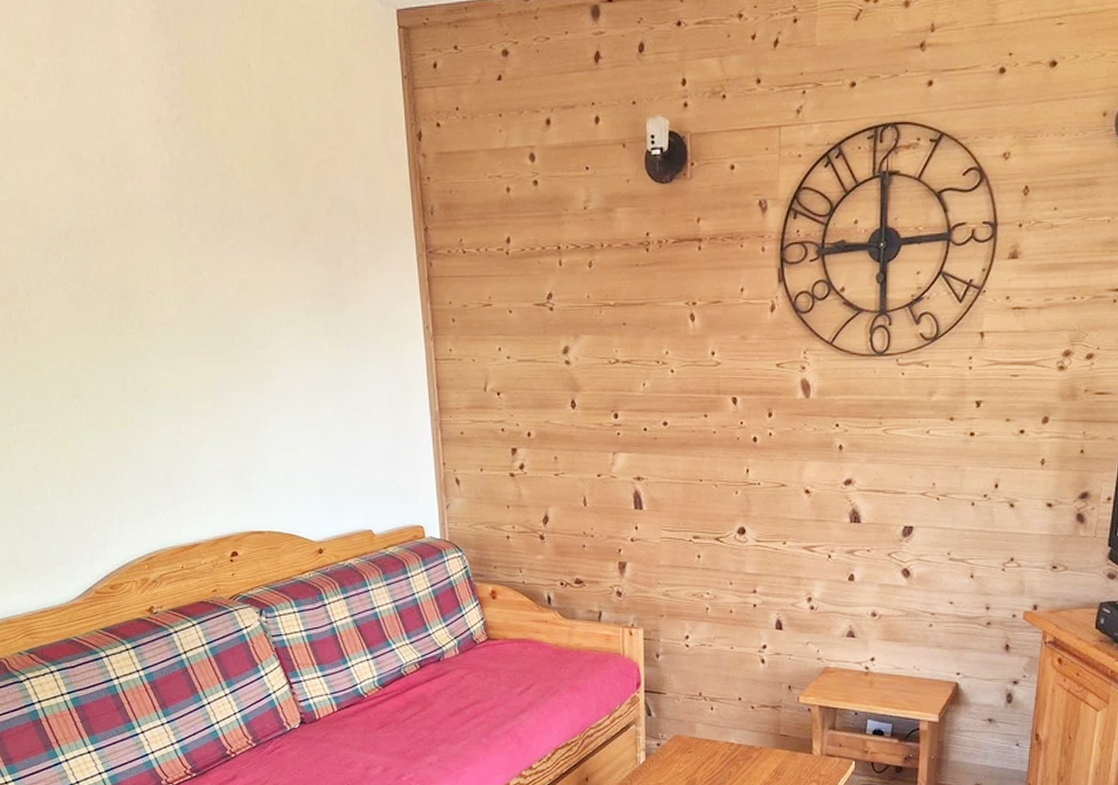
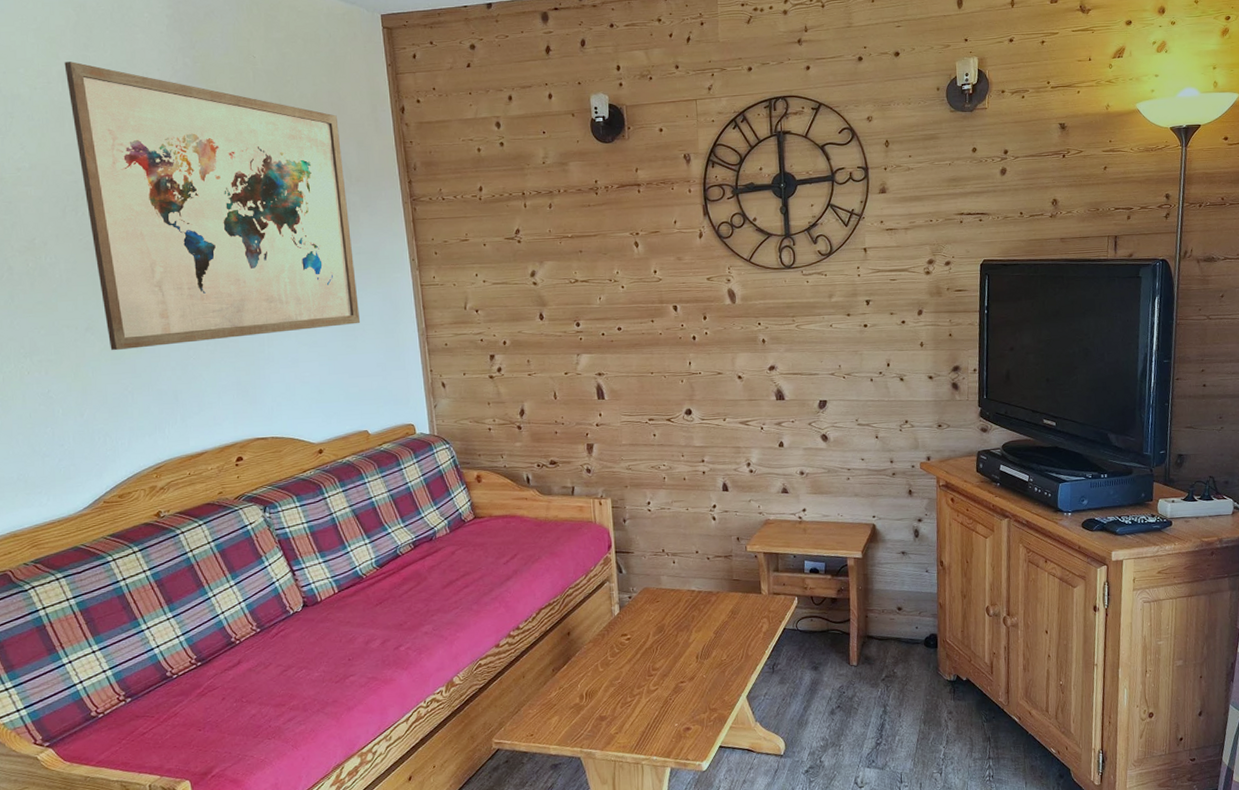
wall art: none [41,71,367,423] -> present [64,61,361,351]

